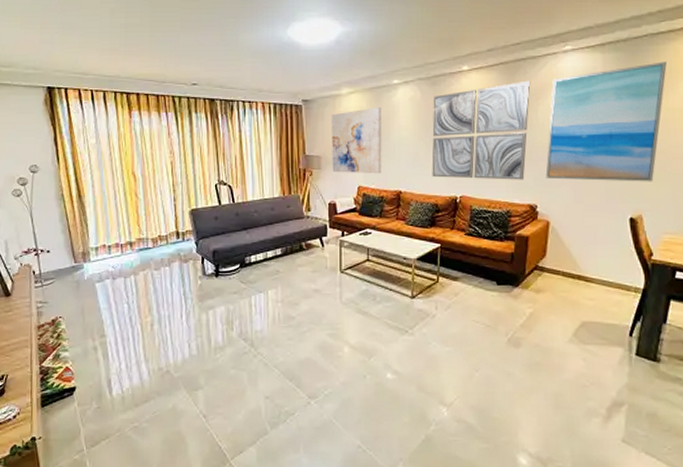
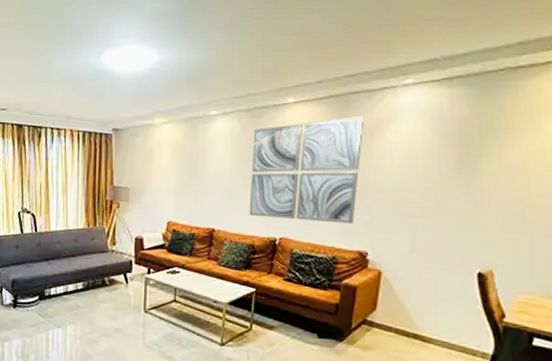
wall art: present [331,106,382,174] -> none [140,138,196,210]
wall art: present [545,62,667,182] -> none [378,99,527,234]

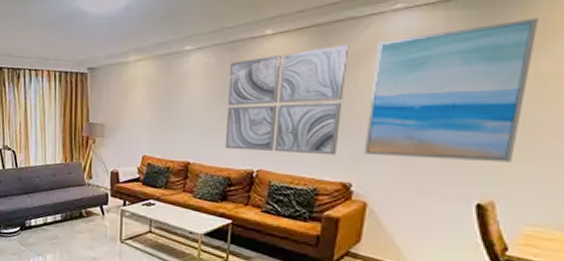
wall art: none [378,99,527,234] -> present [364,18,538,163]

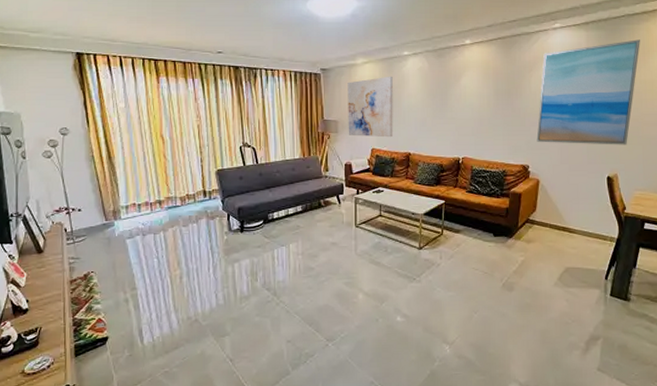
wall art: none [116,74,171,144] -> present [348,76,393,138]
wall art: present [225,44,348,155] -> none [437,54,524,143]

